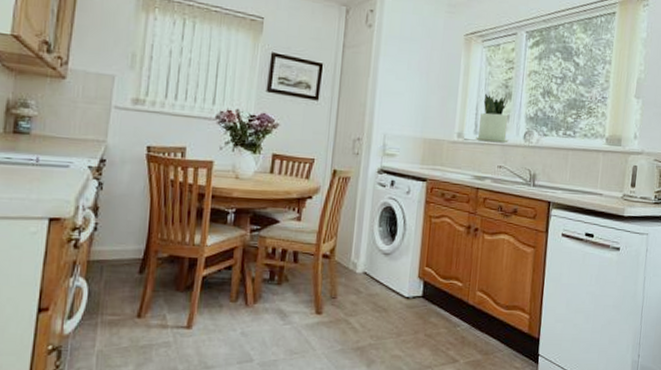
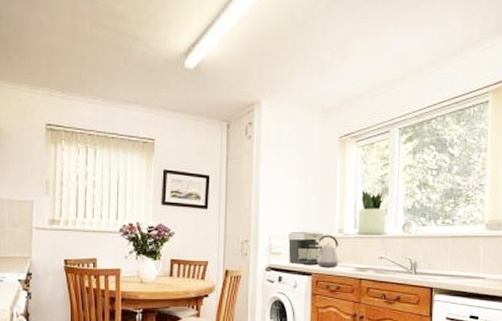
coffee maker: none [403,132,442,171] -> present [289,232,324,266]
kettle: none [431,138,457,174] -> present [314,235,340,267]

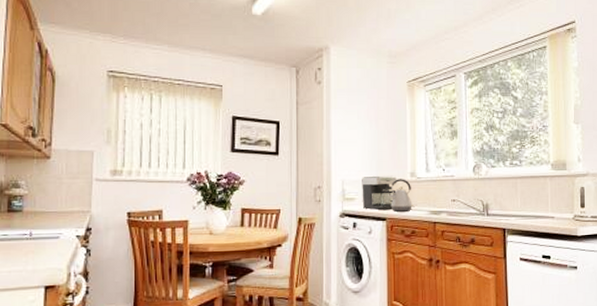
planter: present [356,190,388,236] -> none [428,133,459,178]

